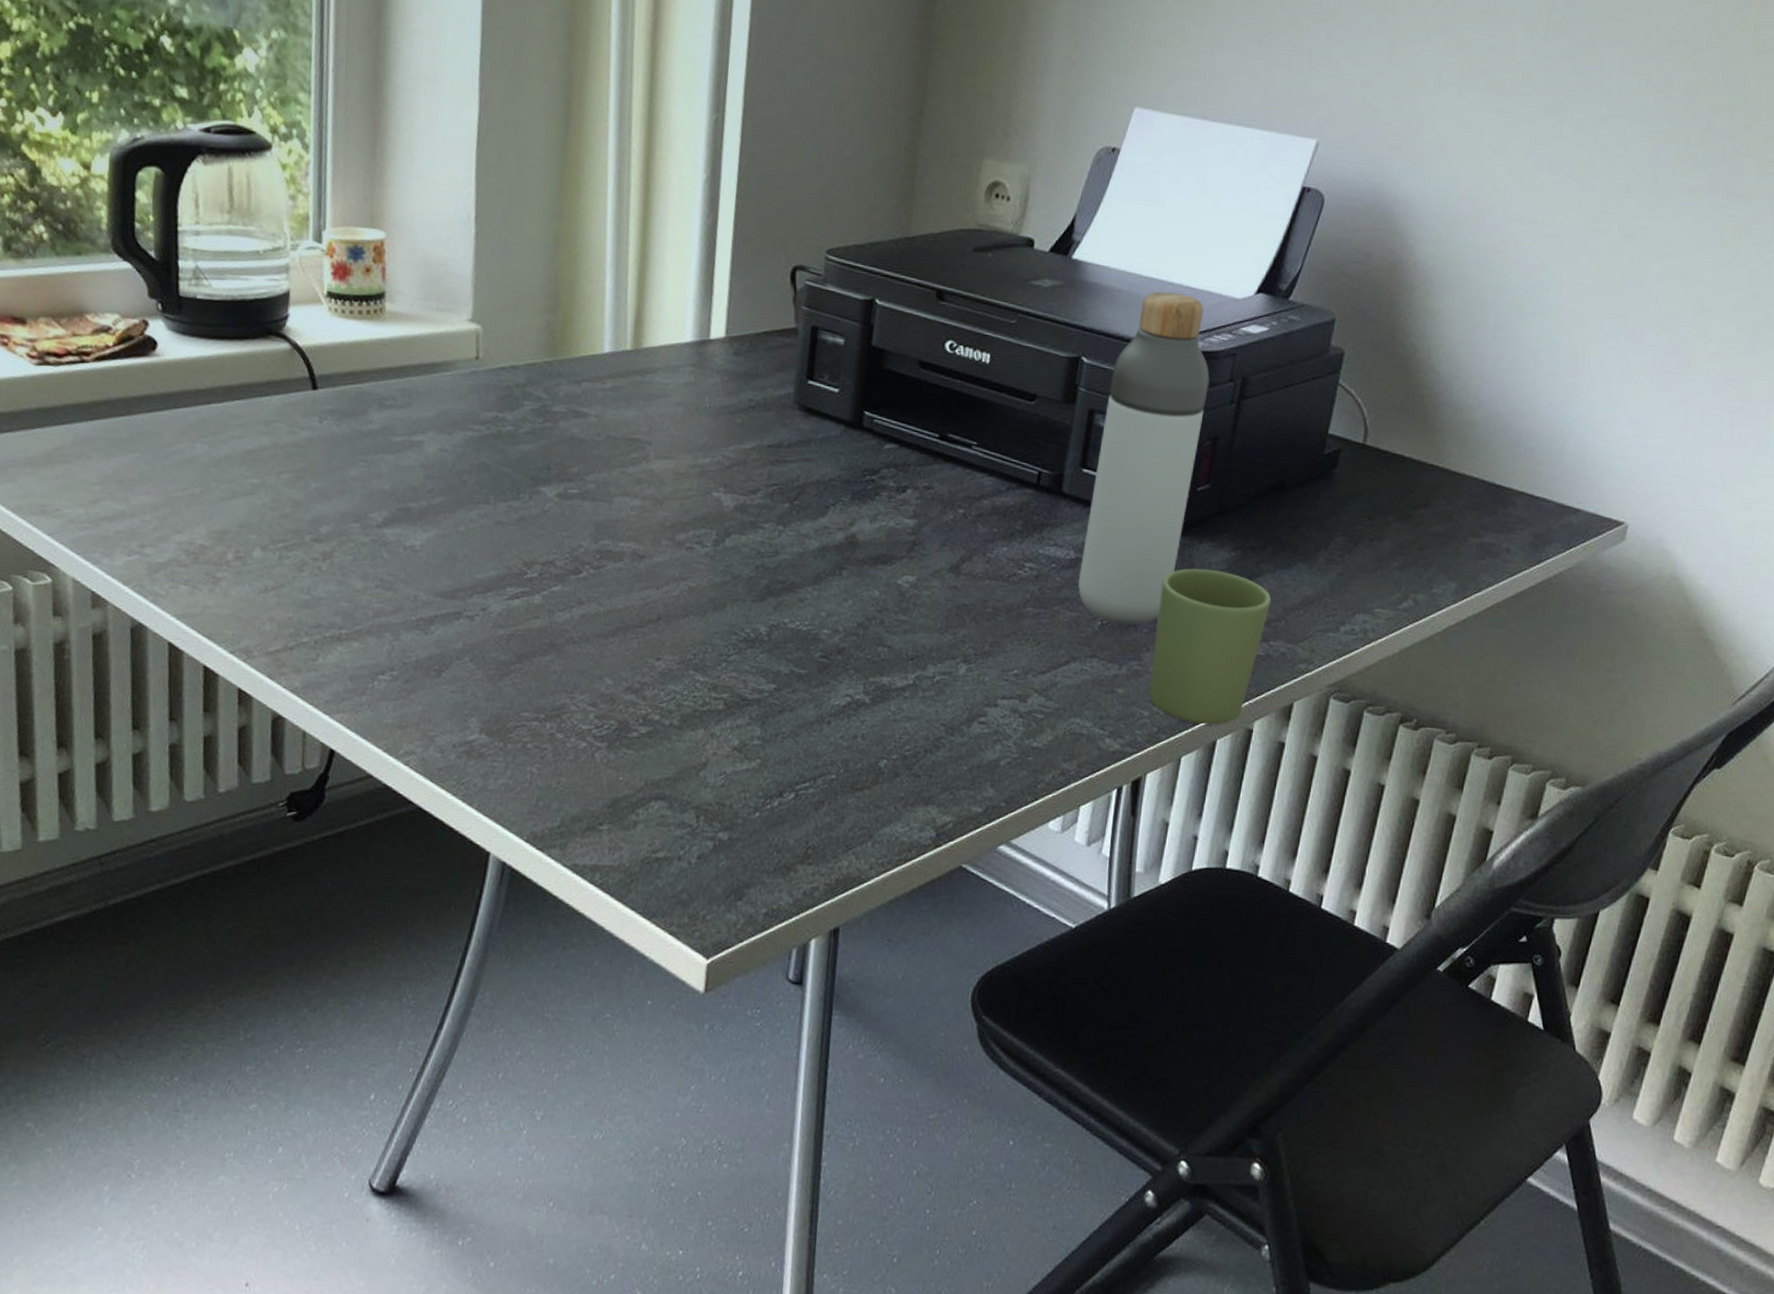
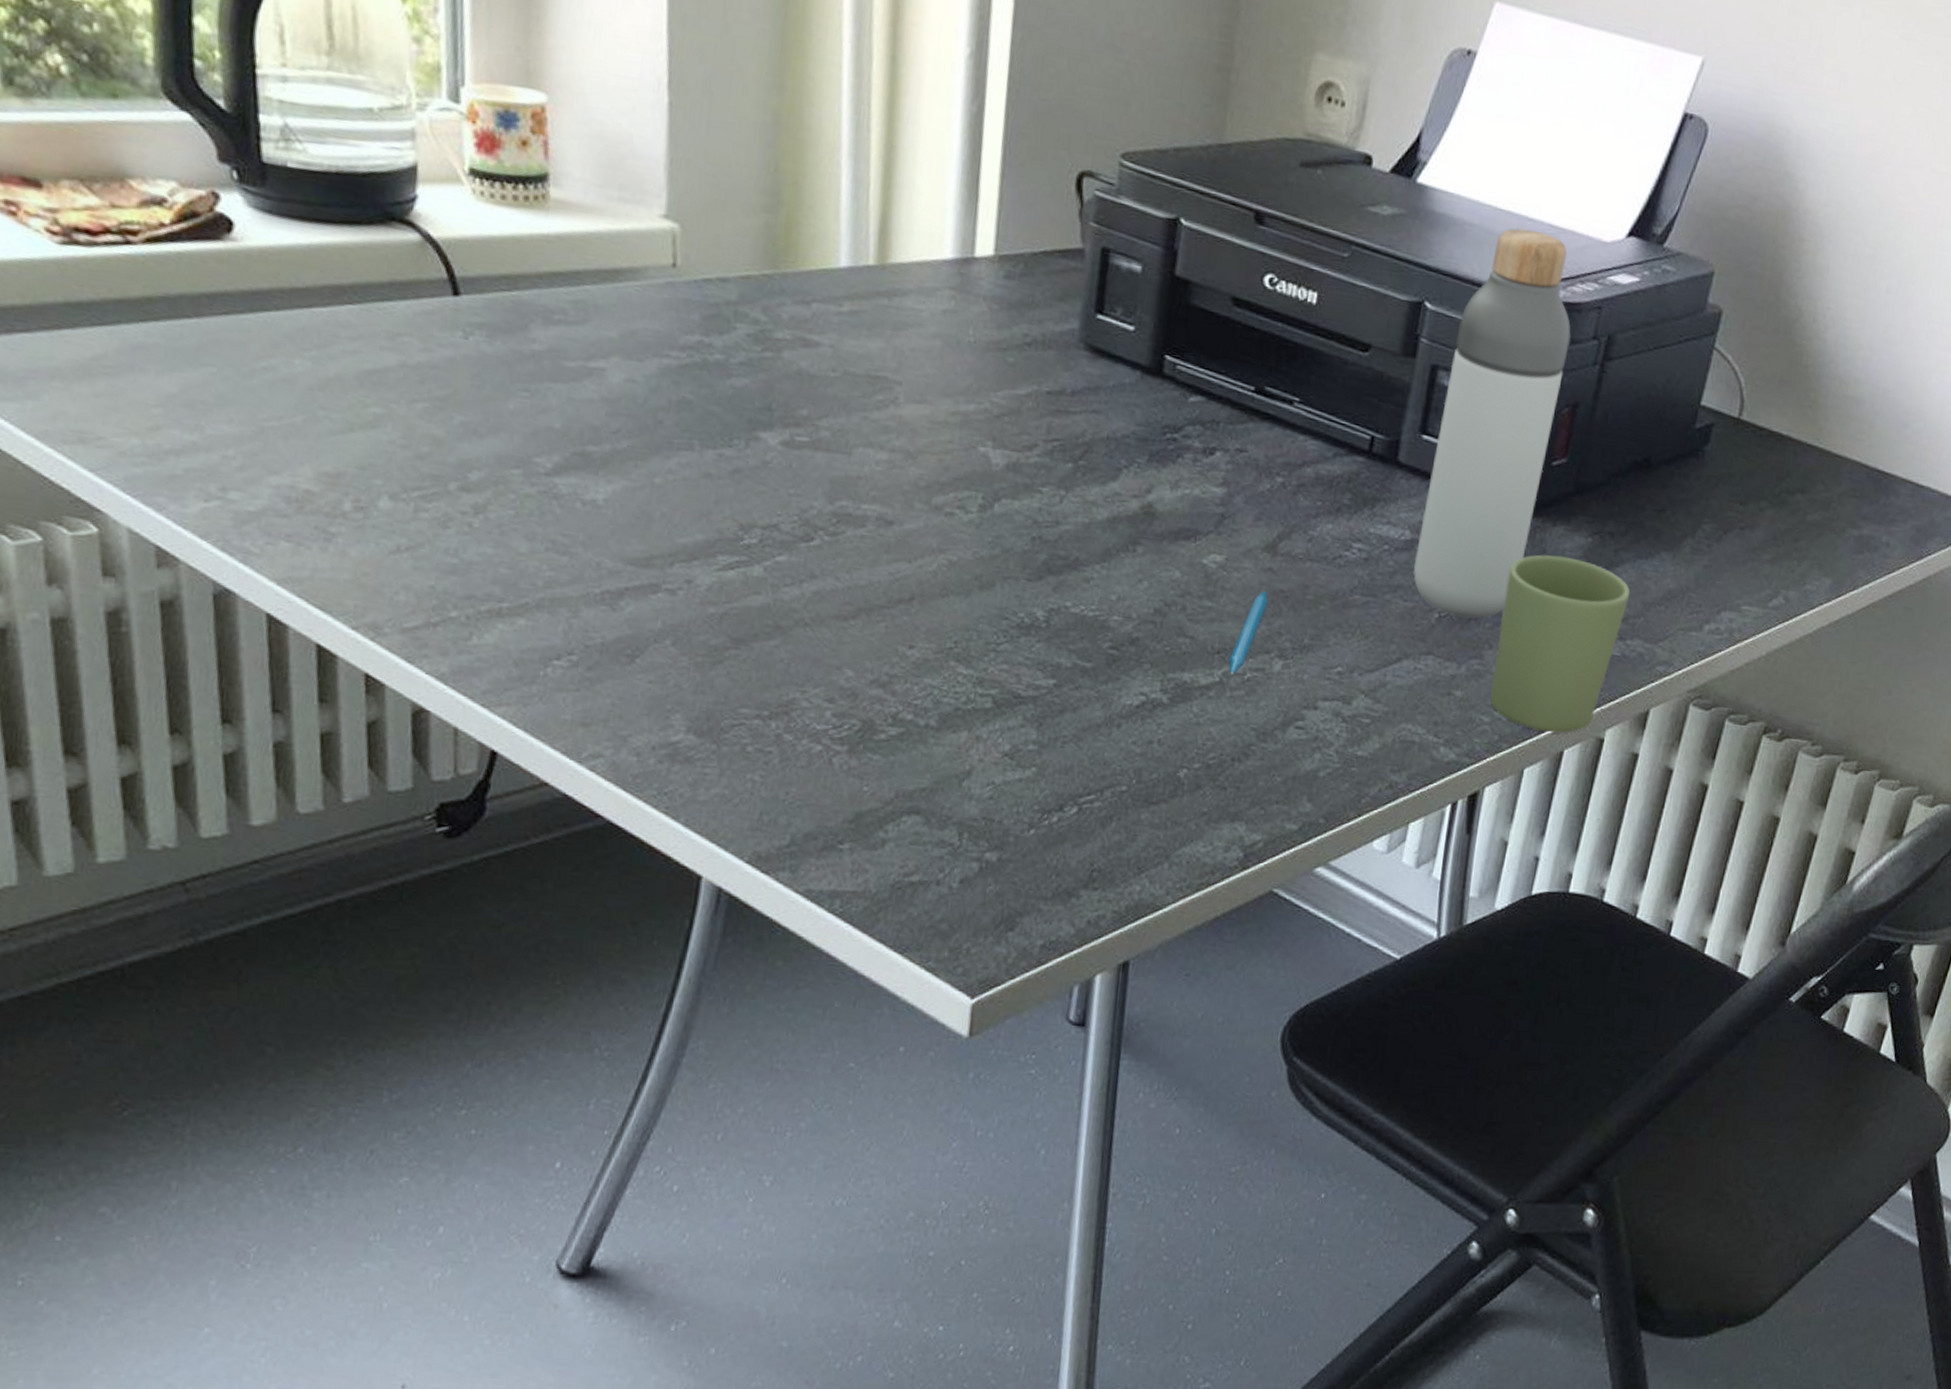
pen: none [920,606,954,678] -> present [1228,591,1269,675]

